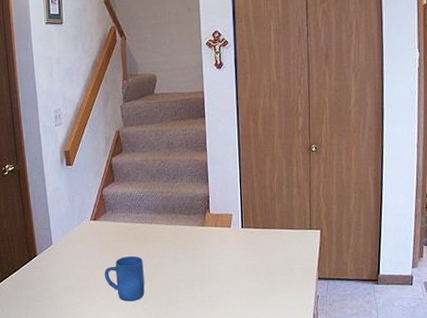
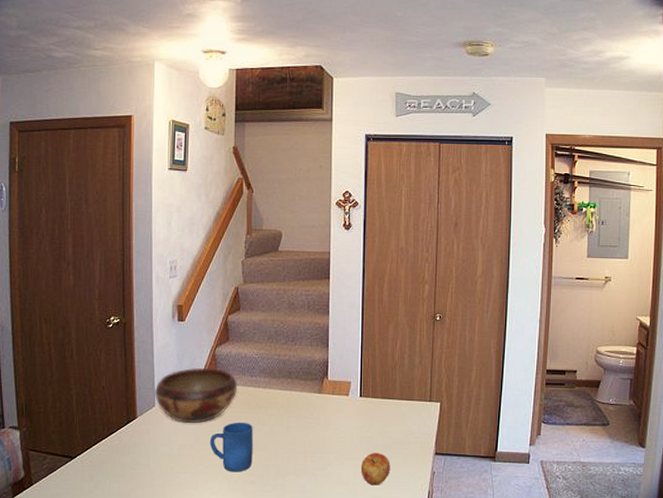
decorative bowl: none [50,207,126,259] -> present [154,367,238,424]
apple: none [246,279,275,310] -> present [360,452,390,485]

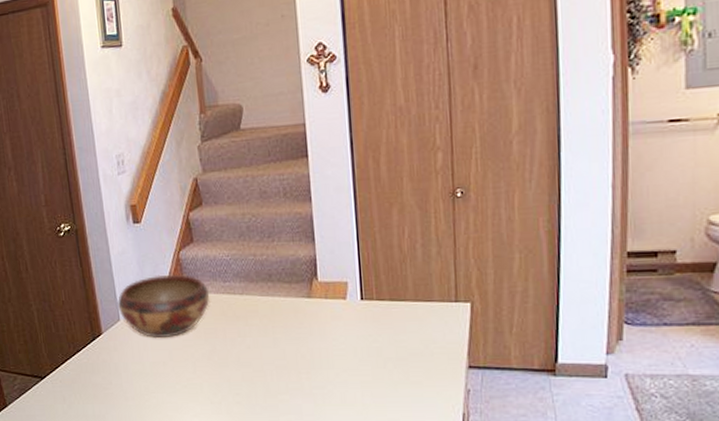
mug: present [209,422,253,472] -> none [184,334,236,392]
apple: present [360,452,390,485] -> none [369,366,409,406]

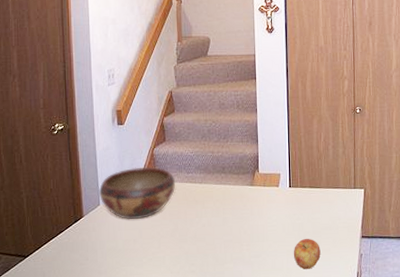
apple: none [369,366,409,406] -> present [293,238,321,269]

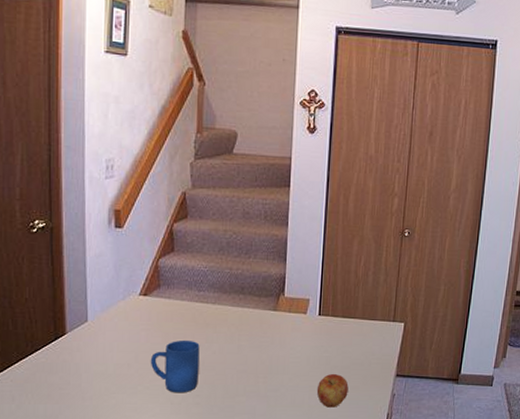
decorative bowl: present [98,167,176,220] -> none [86,279,184,341]
mug: none [151,216,192,263] -> present [150,339,200,393]

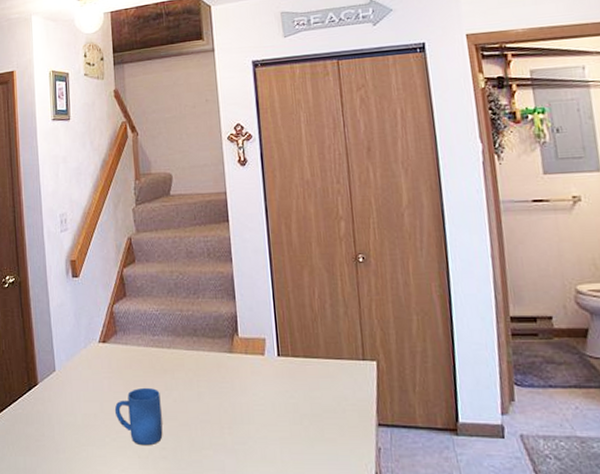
apple: present [316,373,349,408] -> none [288,422,325,464]

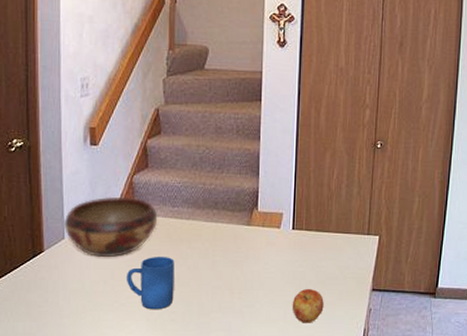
decorative bowl: none [53,327,140,390] -> present [63,196,158,258]
apple: none [288,422,325,464] -> present [292,288,324,323]

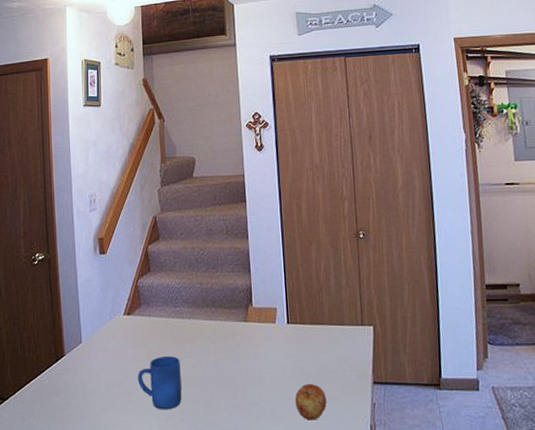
decorative bowl: present [63,196,158,258] -> none [80,300,162,360]

